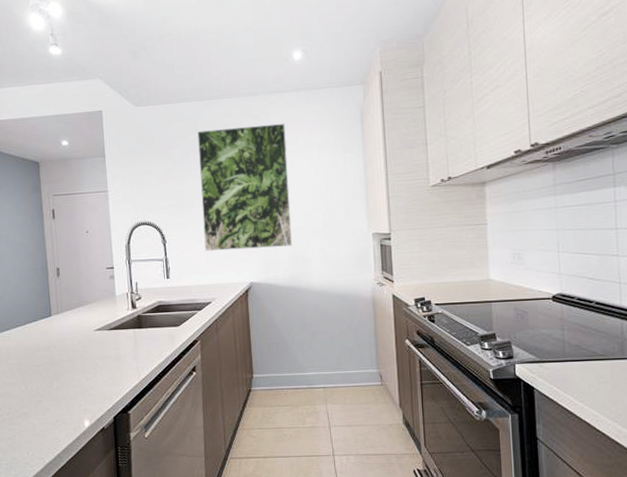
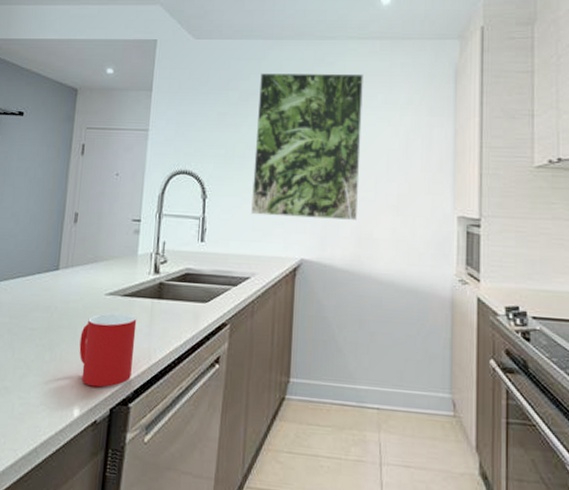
cup: none [79,343,126,403] -> present [79,313,137,388]

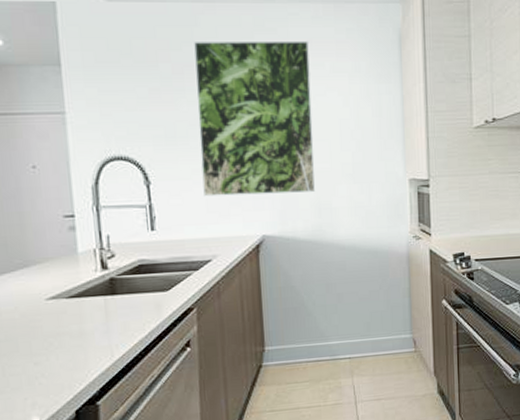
cup: present [79,313,137,388] -> none [23,315,94,394]

